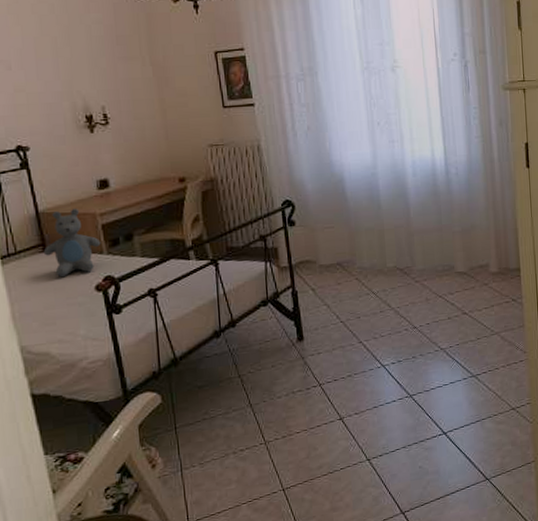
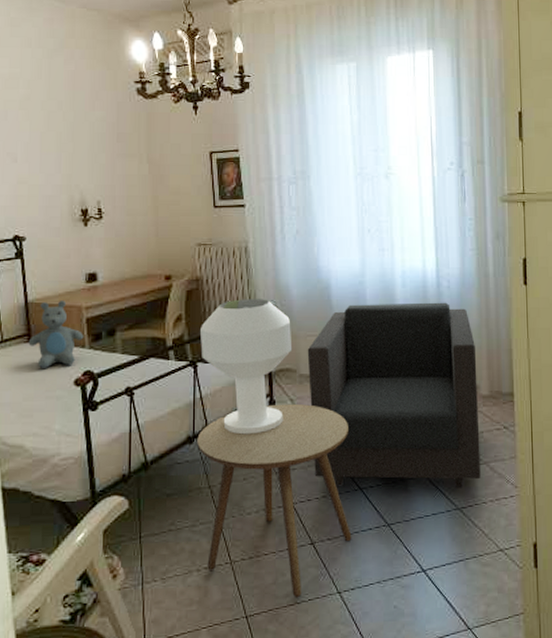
table lamp: none [219,195,311,325] -> present [200,299,293,435]
side table: none [224,292,378,469] -> present [197,403,352,598]
armchair: none [325,188,493,365] -> present [307,302,481,489]

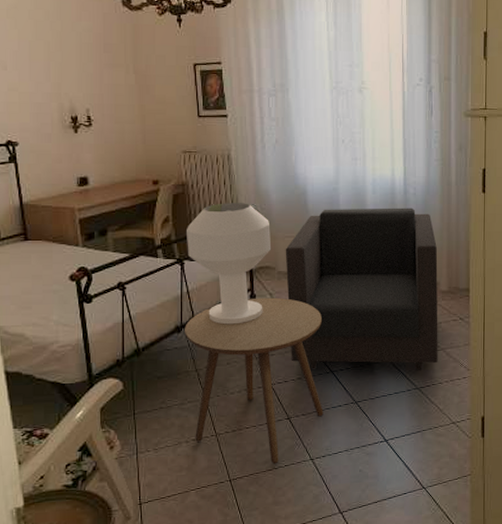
teddy bear: present [28,300,84,368] -> none [24,202,78,265]

